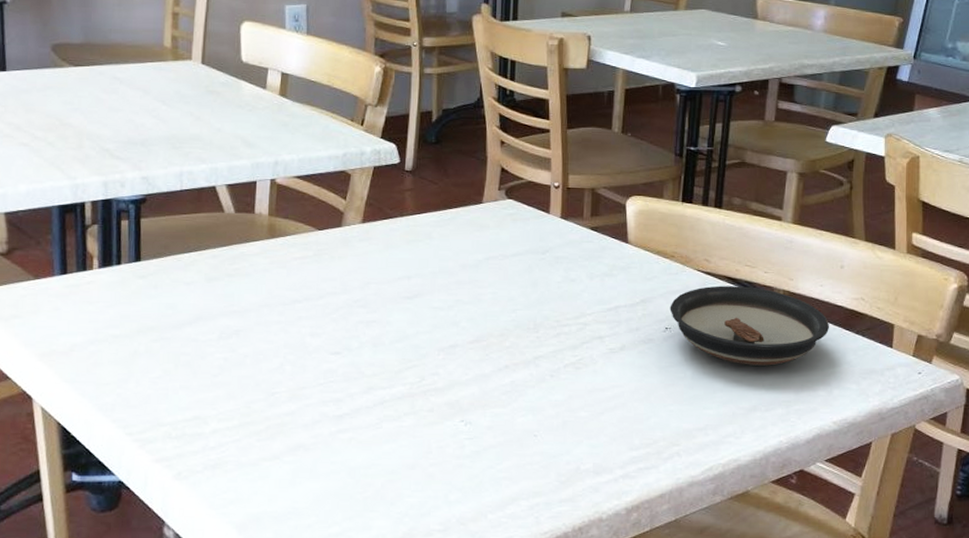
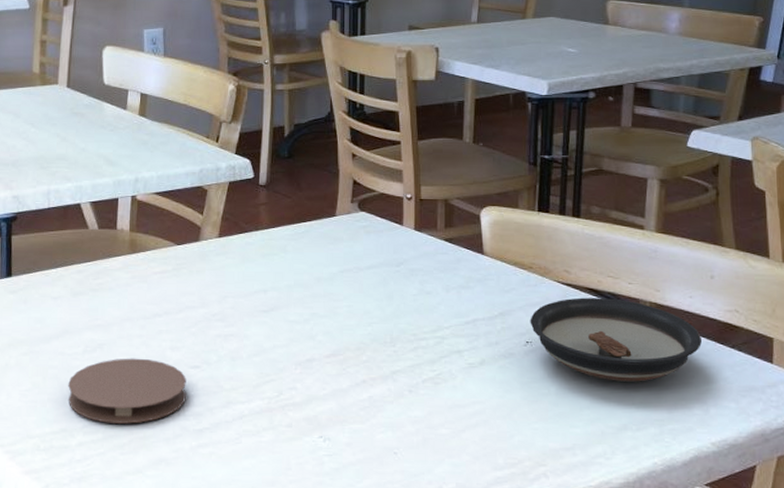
coaster: none [201,344,326,410] -> present [68,358,186,424]

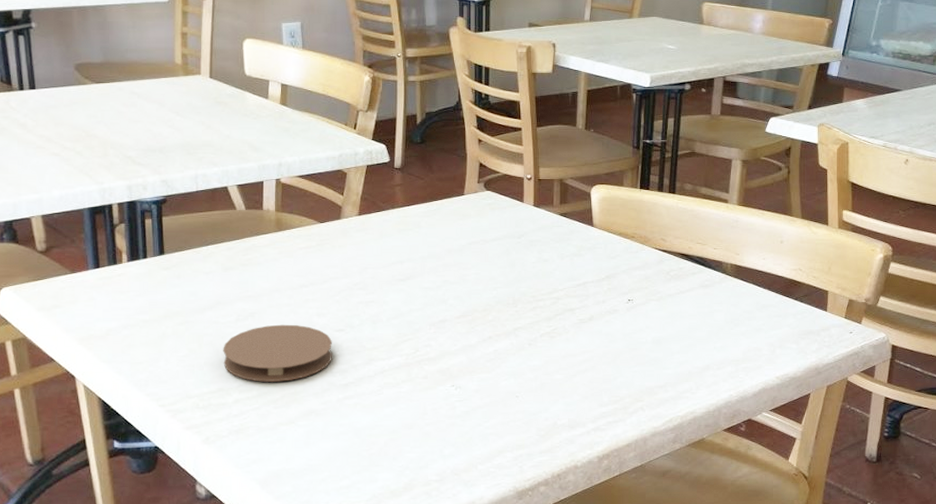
saucer: present [530,297,702,382] -> none [631,261,771,330]

